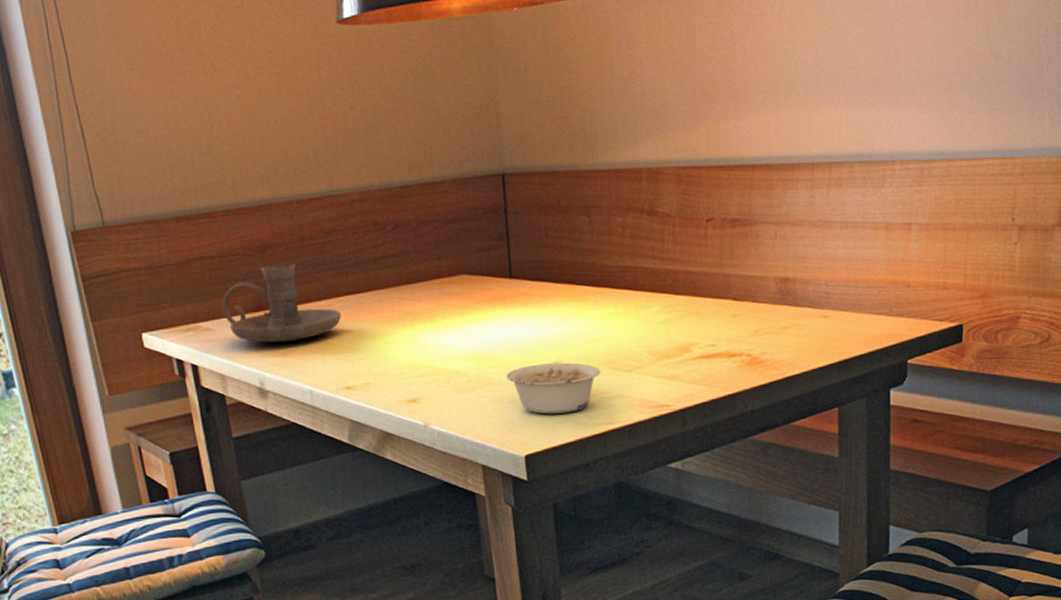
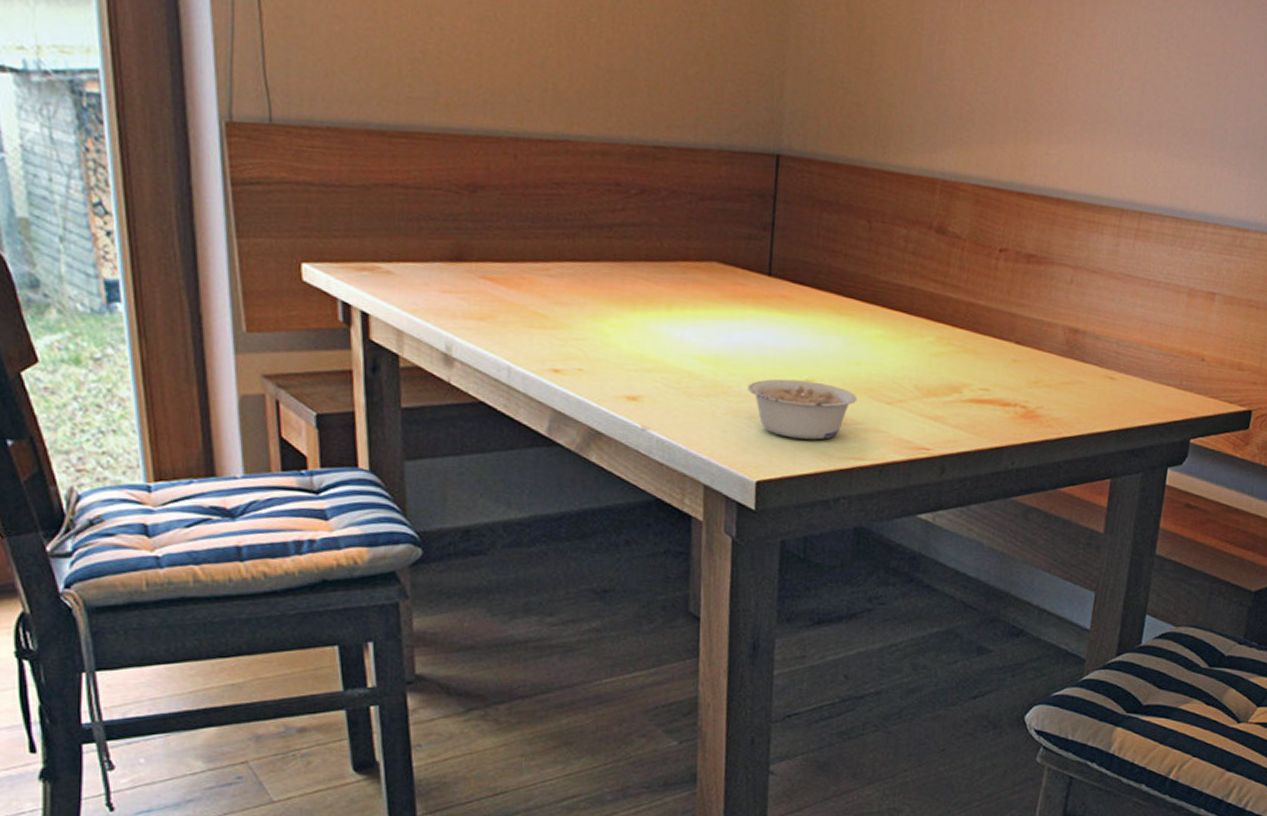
candle holder: present [222,263,342,343] -> none [411,209,561,305]

